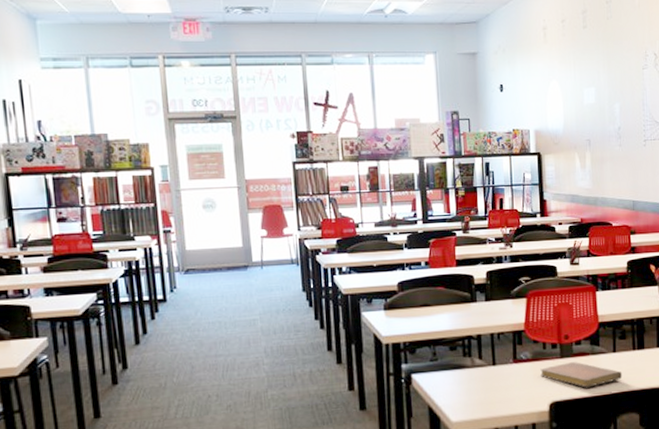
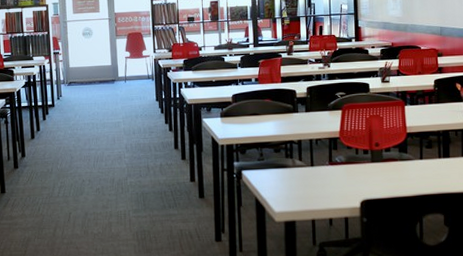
notebook: present [540,362,623,388] -> none [353,166,429,189]

